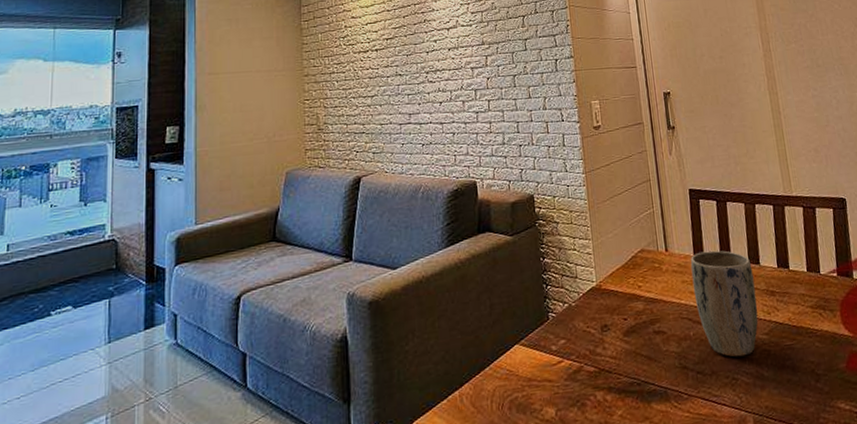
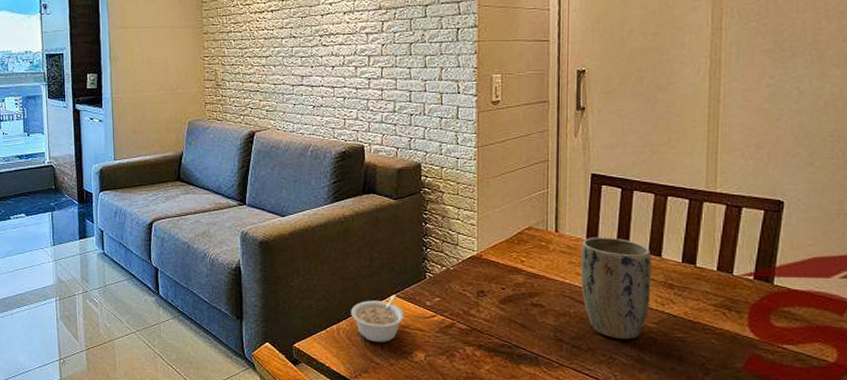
legume: none [473,343,531,404] -> present [351,295,405,342]

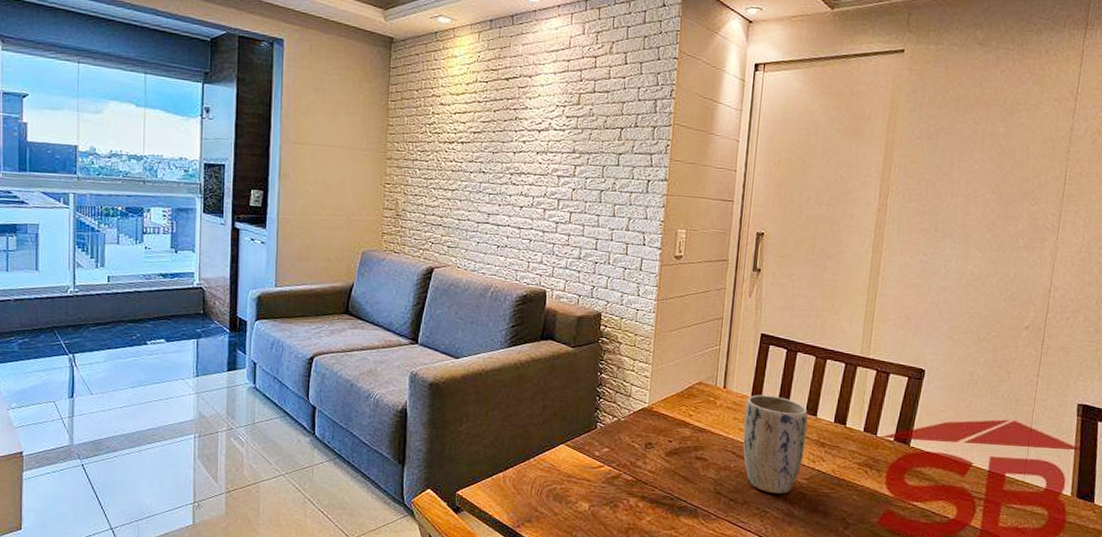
legume: present [351,295,405,342] -> none [519,443,573,491]

